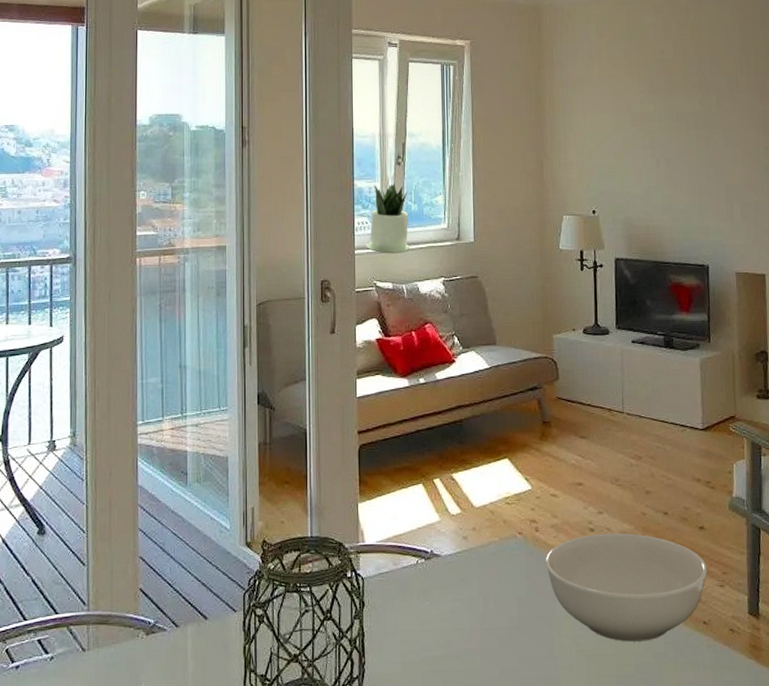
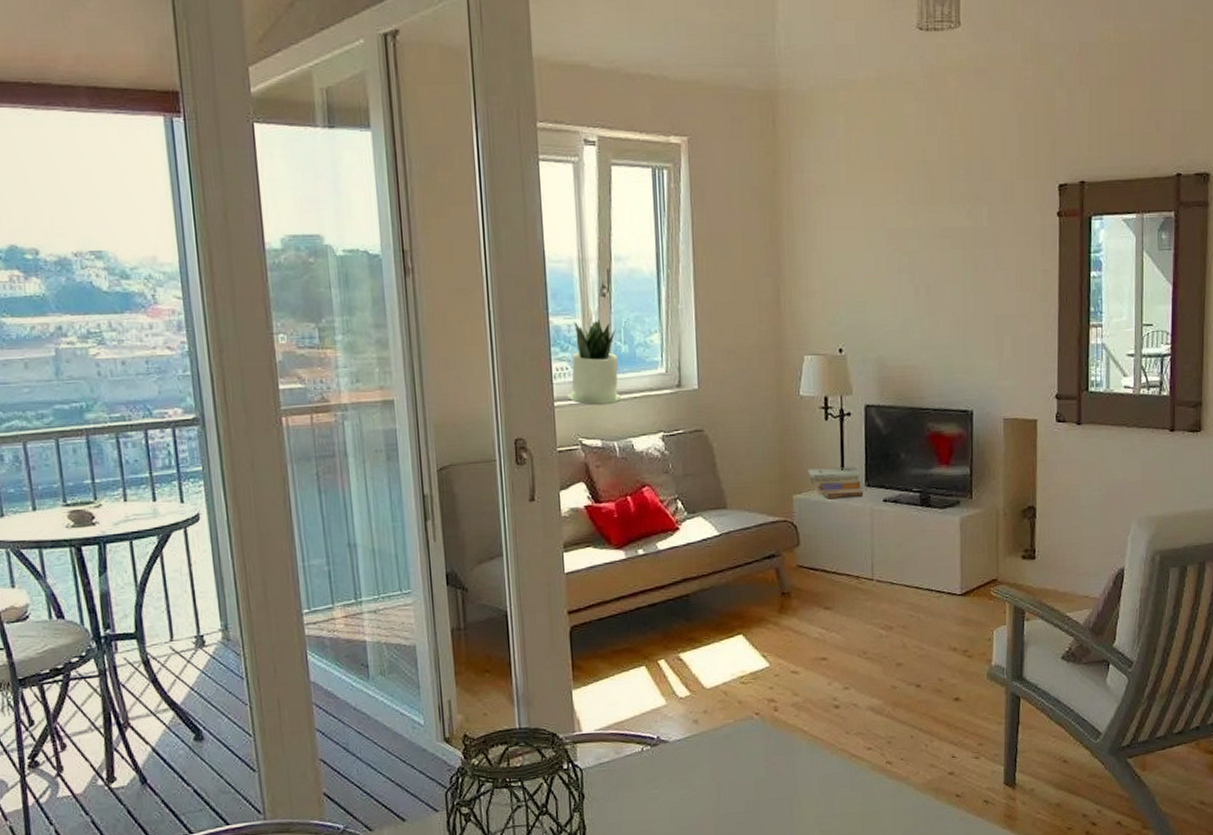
bowl: present [545,533,708,642] -> none [785,708,962,820]
books: none [566,311,614,339] -> present [808,467,863,499]

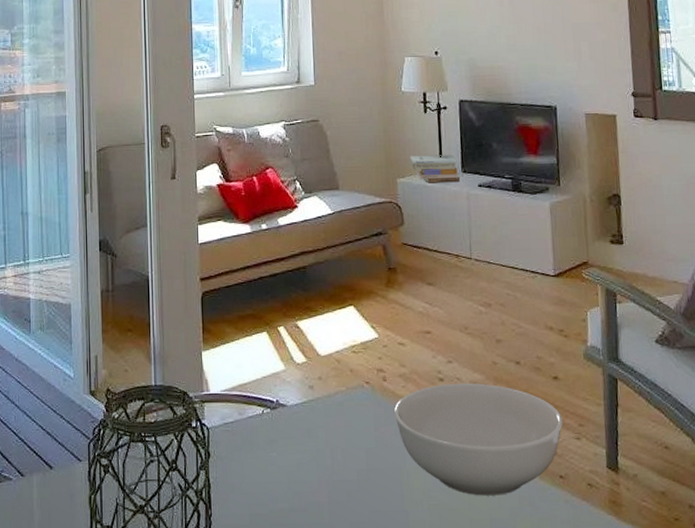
planter: present [567,320,622,406] -> none [205,27,251,98]
bowl: none [785,708,962,820] -> present [393,383,563,496]

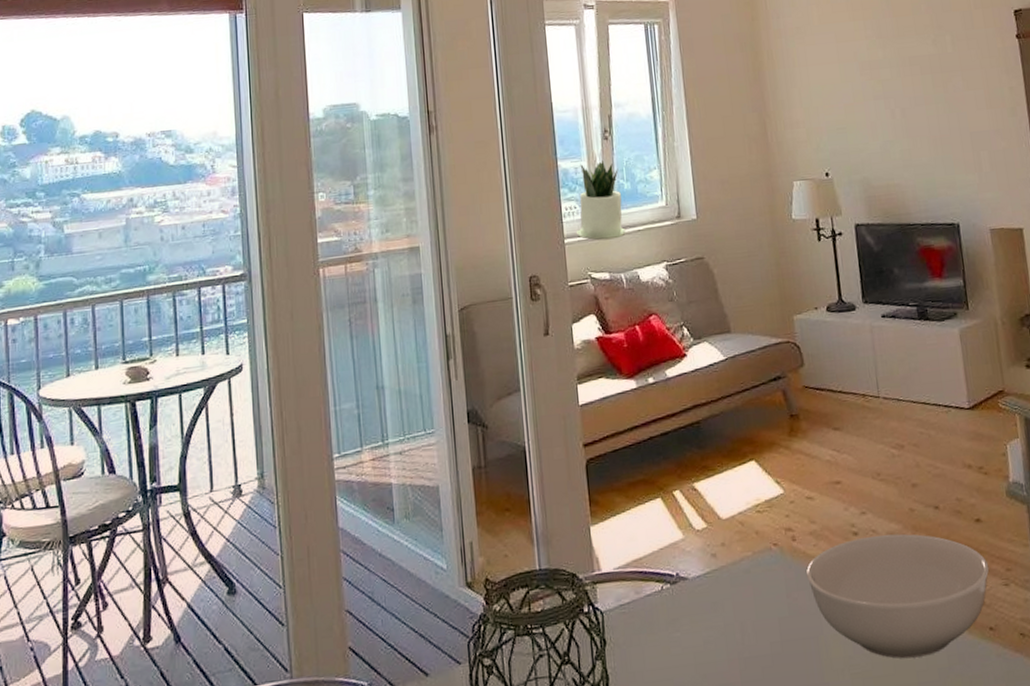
planter: none [205,27,251,98] -> present [576,161,627,241]
books: present [410,155,460,183] -> none [806,284,861,318]

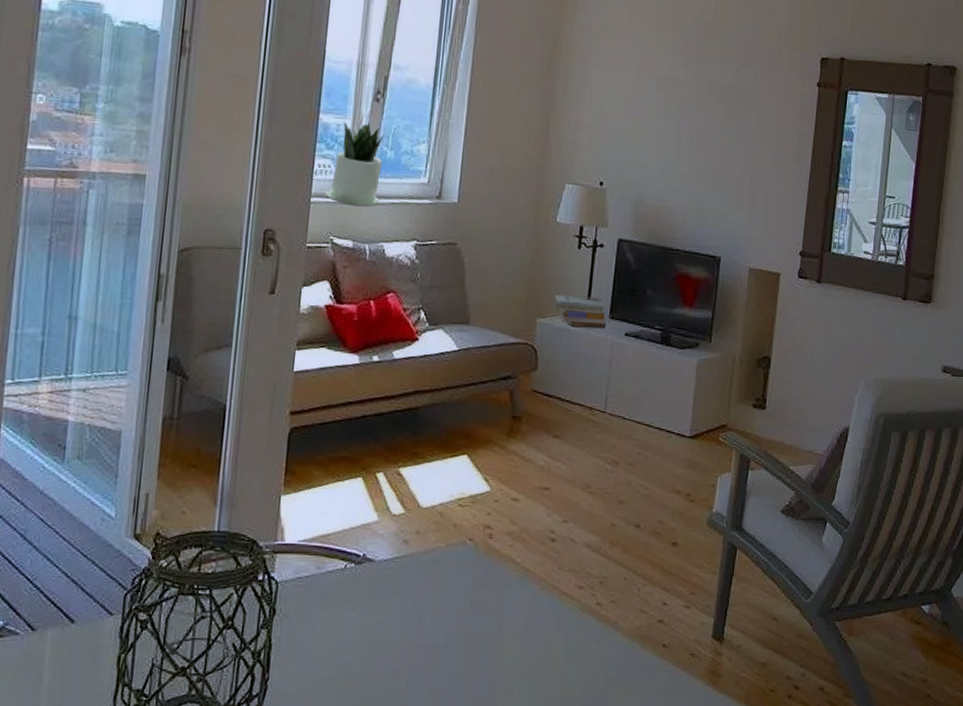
books: none [806,284,861,318] -> present [554,295,606,329]
bowl: present [806,533,989,659] -> none [495,544,675,664]

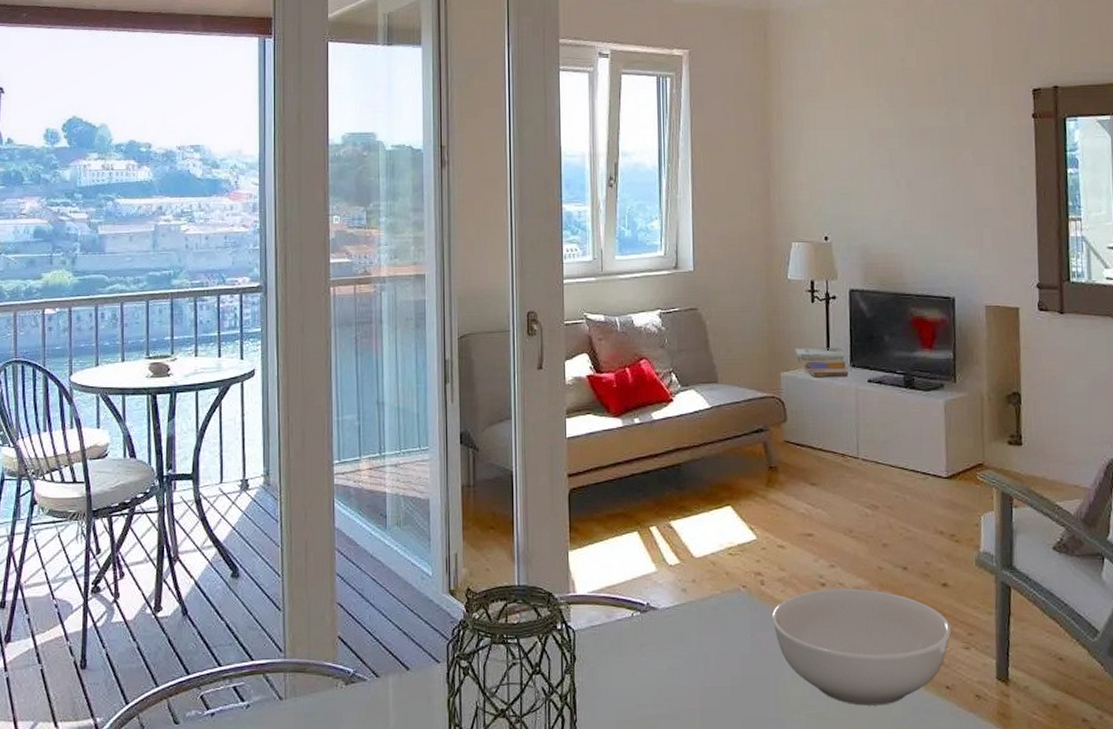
planter: present [325,122,384,207] -> none [575,207,625,284]
bowl: none [495,544,675,664] -> present [771,588,952,706]

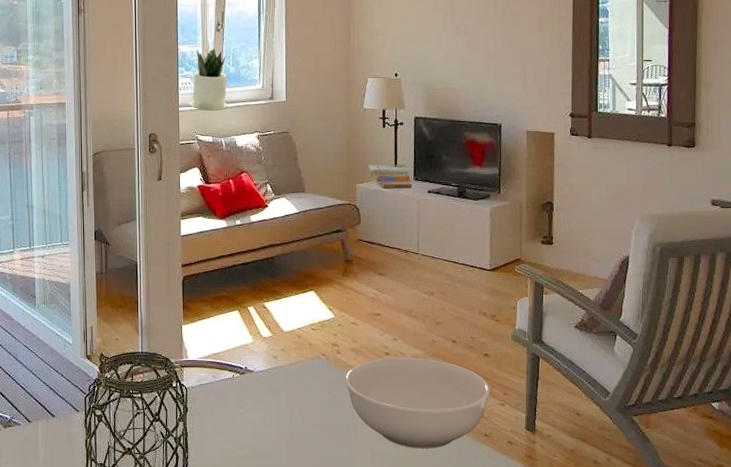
planter: none [575,207,625,284] -> present [188,48,229,111]

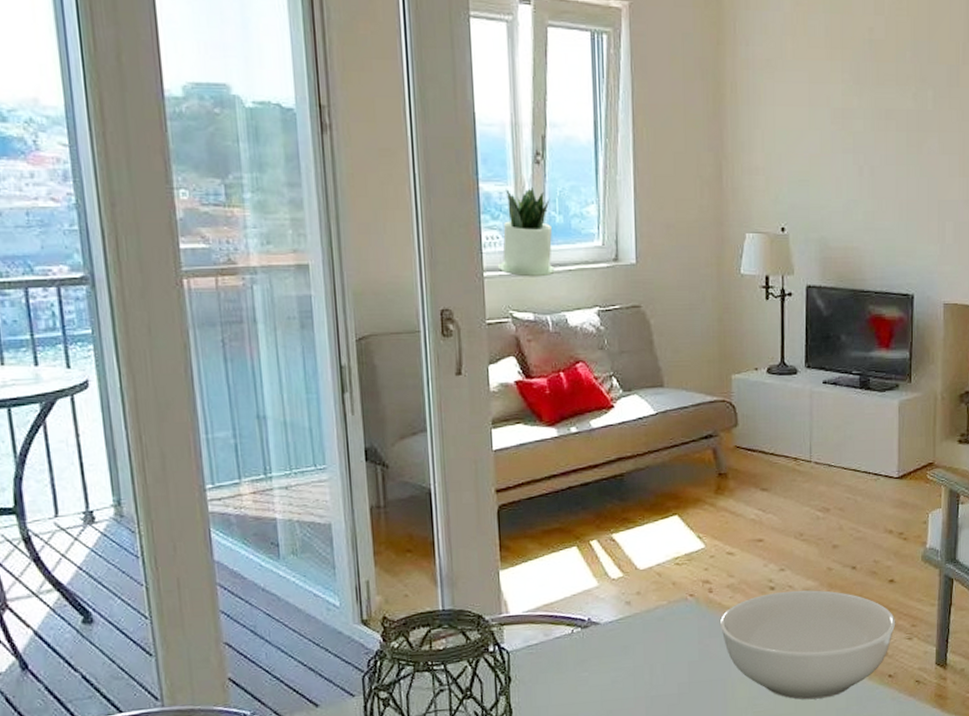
books: present [368,164,411,189] -> none [747,348,802,380]

